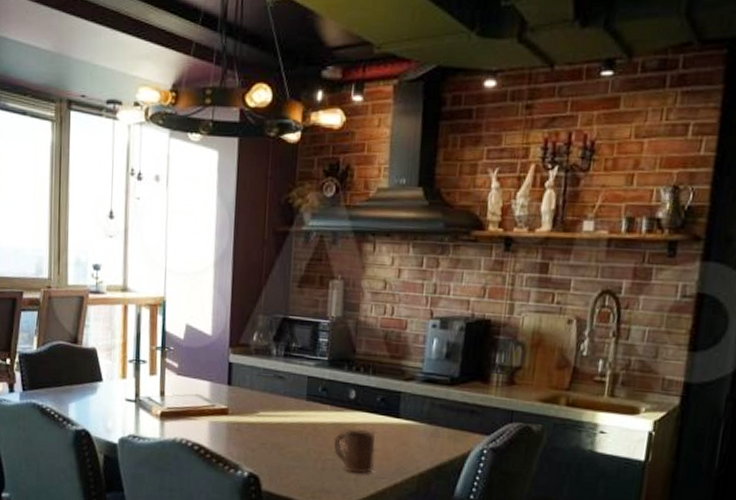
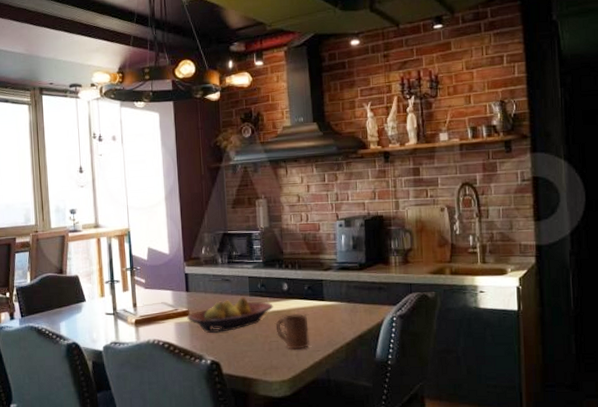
fruit bowl: none [225,400,335,441] -> present [187,297,273,333]

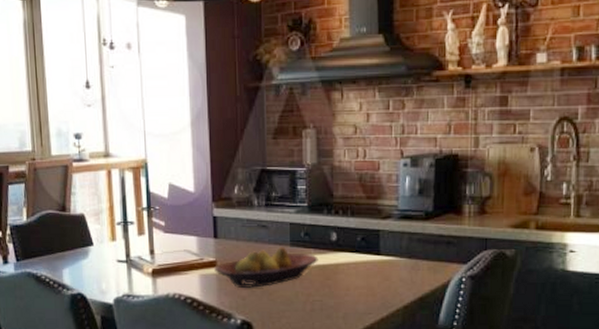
cup: present [275,314,309,350] -> none [320,270,360,311]

